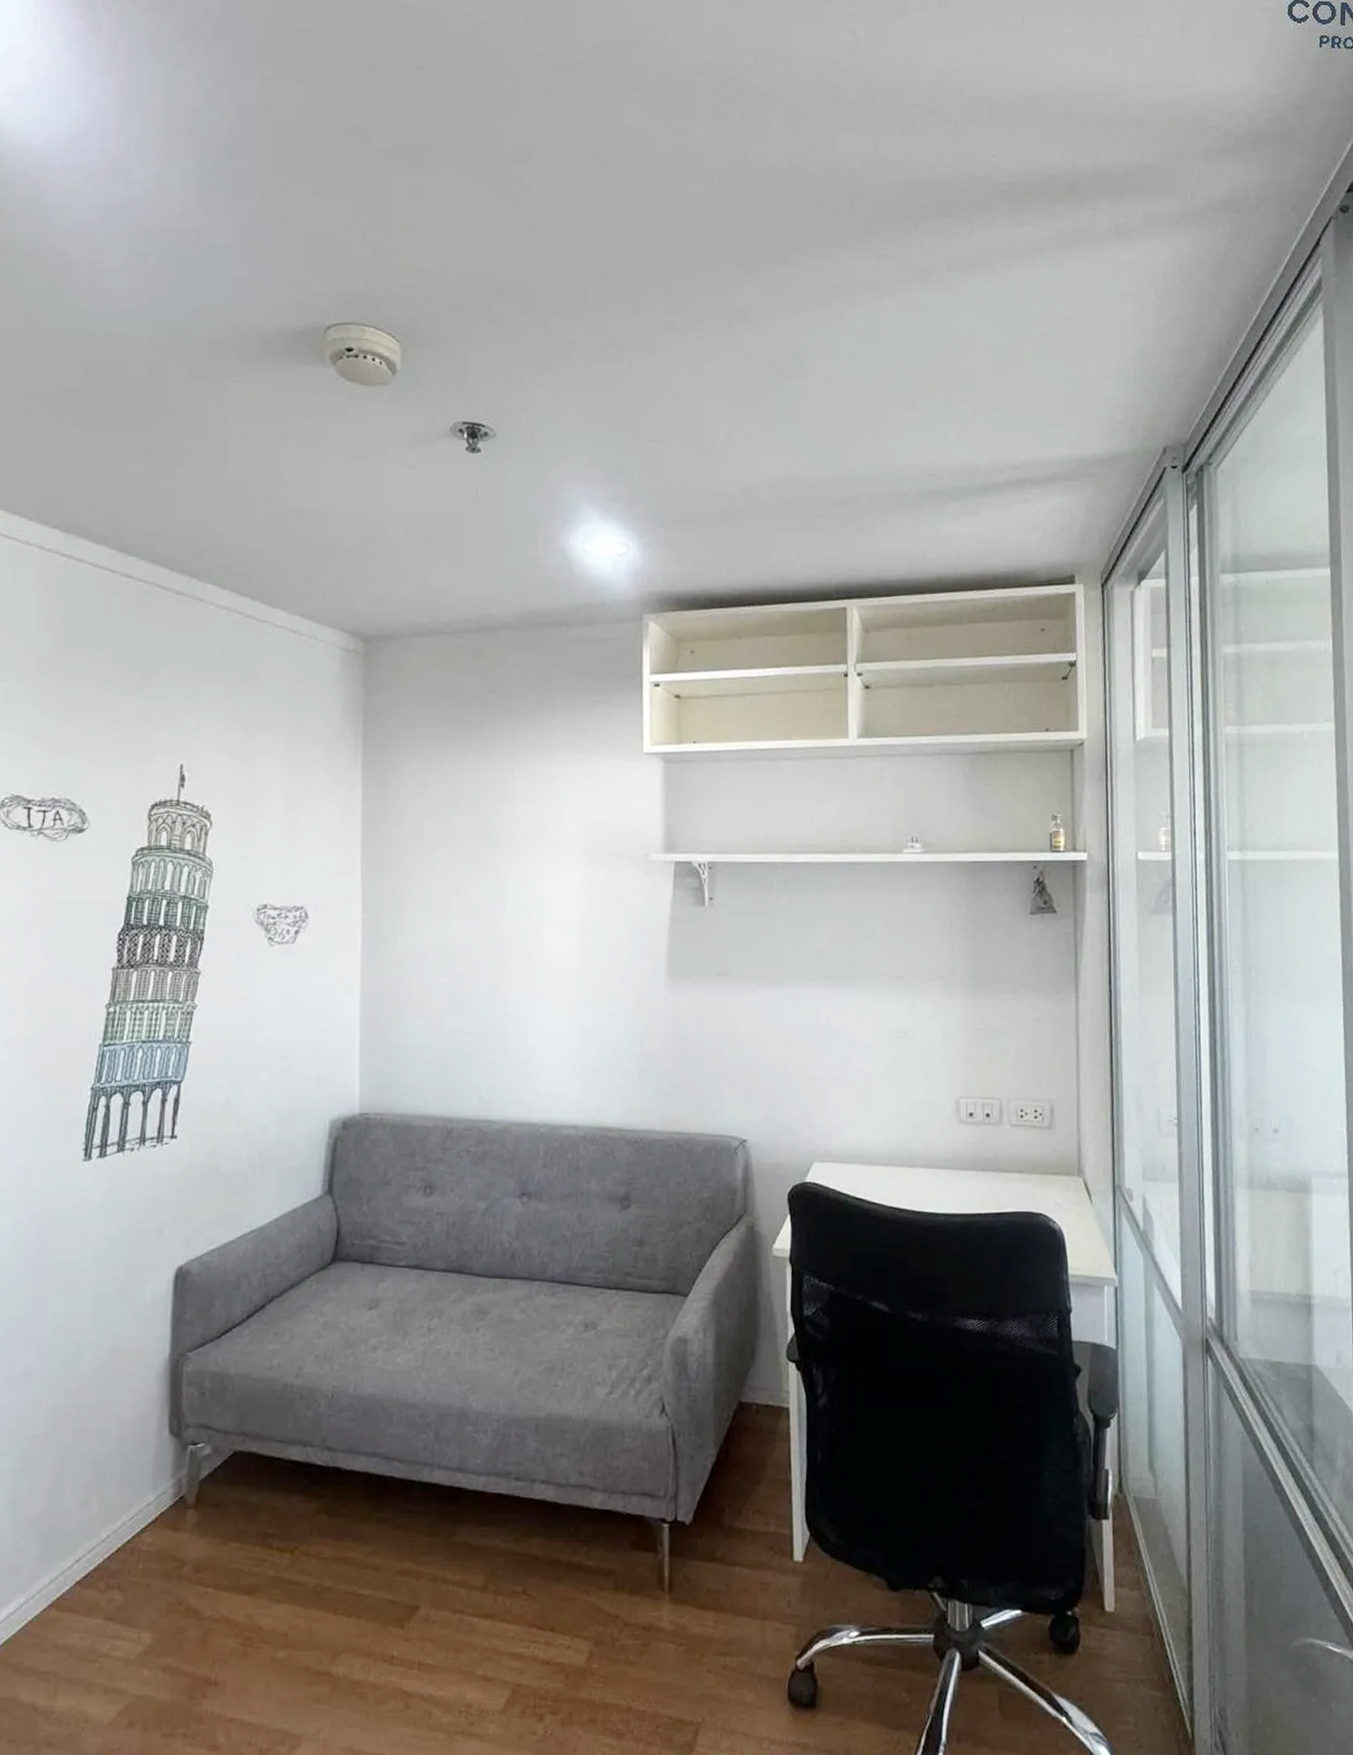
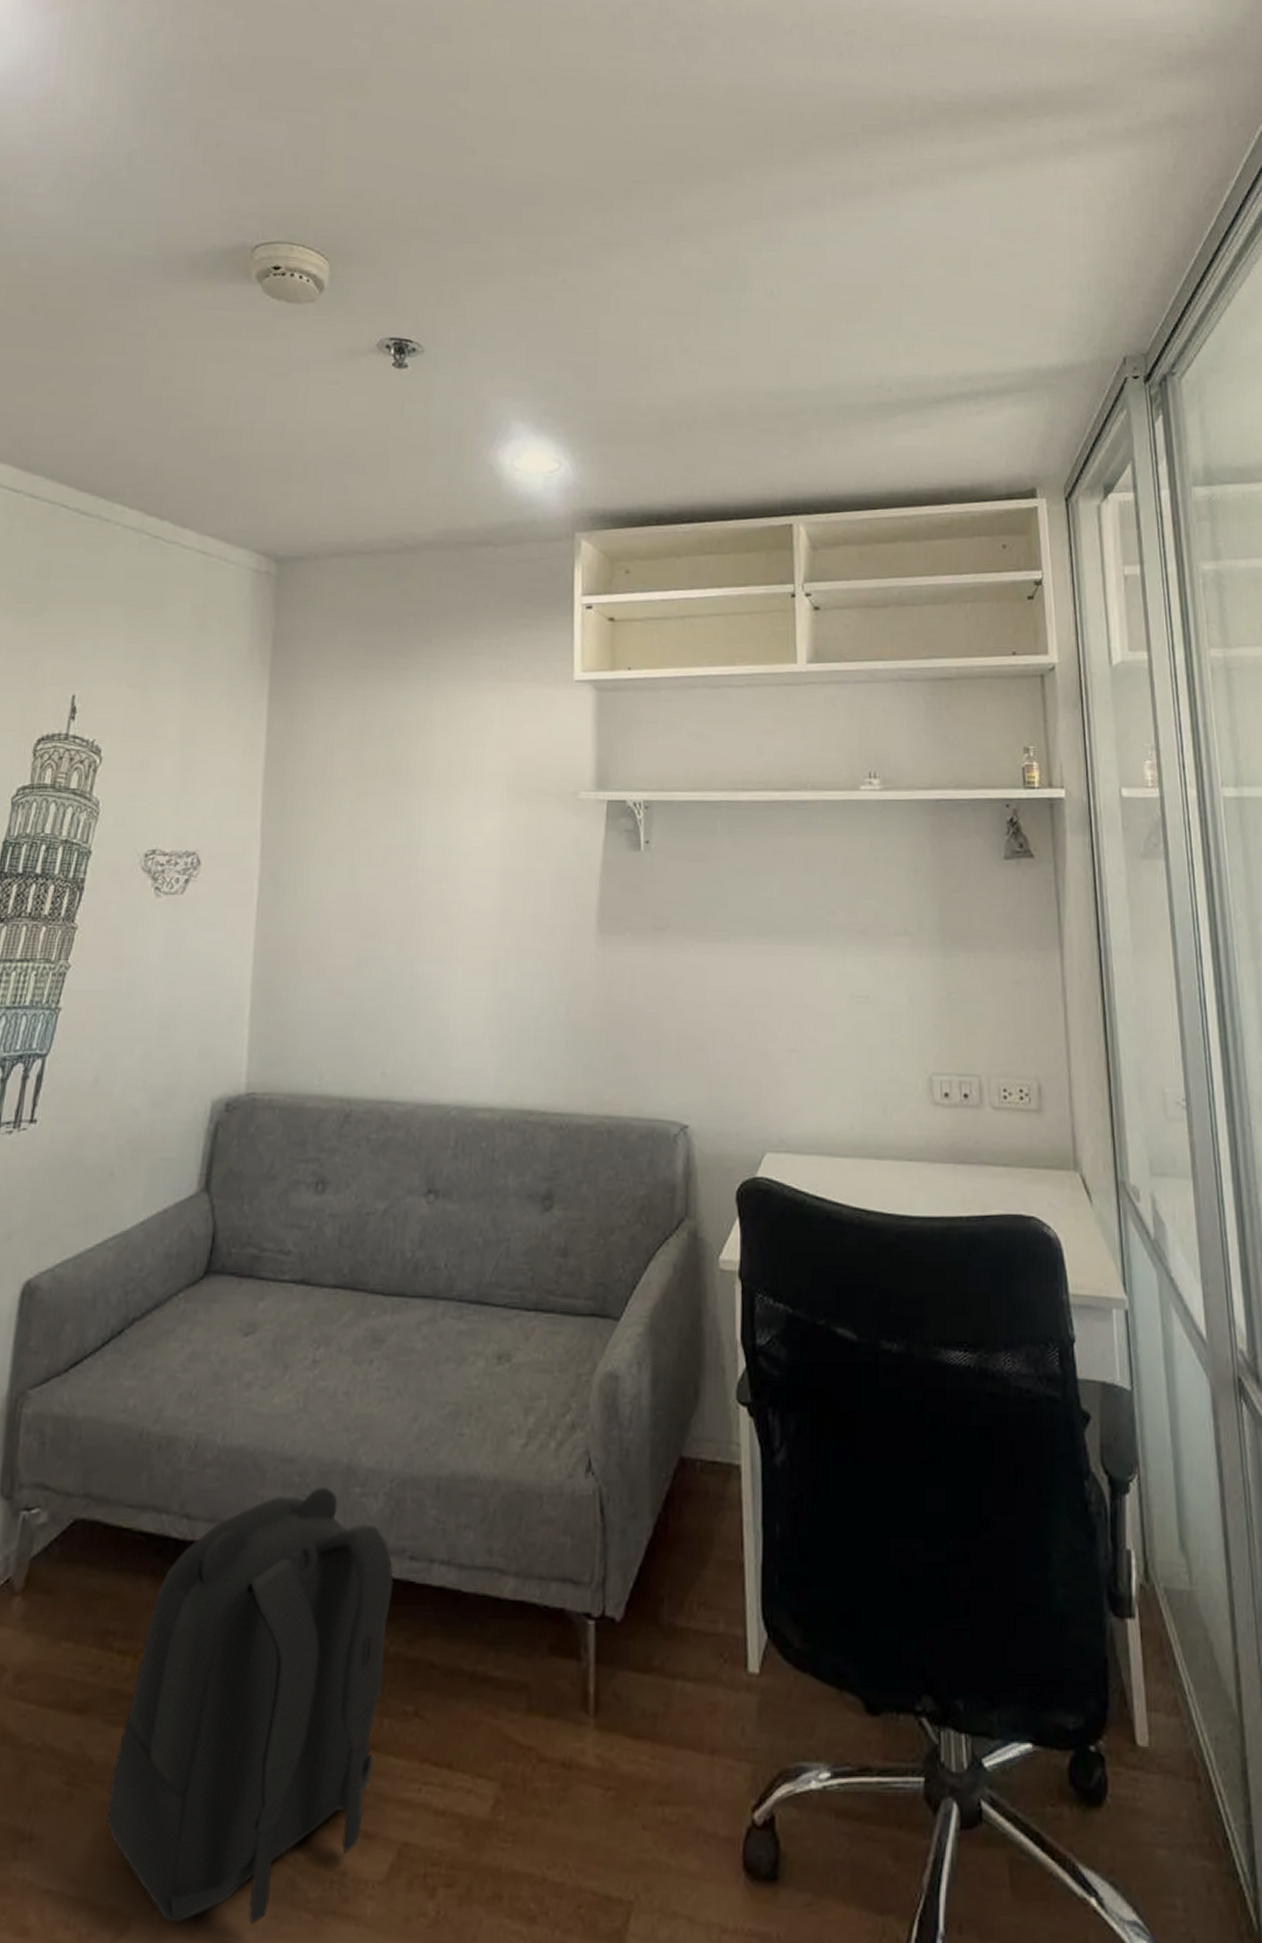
backpack: none [276,1425,503,1742] -> present [106,1486,394,1926]

